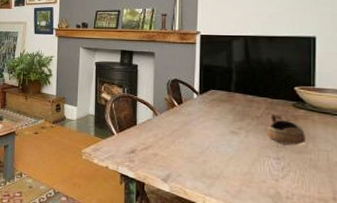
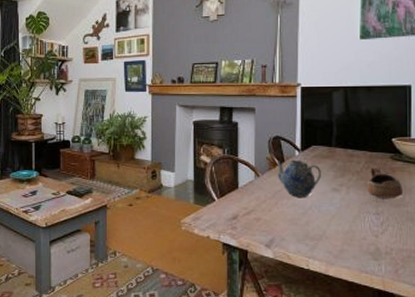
teapot: none [175,102,219,138] -> present [277,160,321,197]

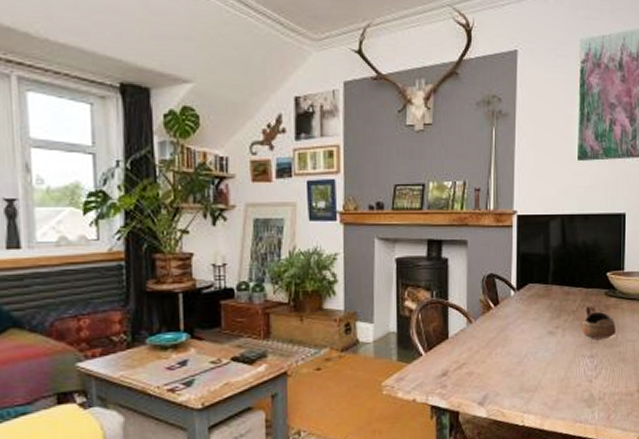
teapot: present [277,160,321,197] -> none [491,300,537,344]

